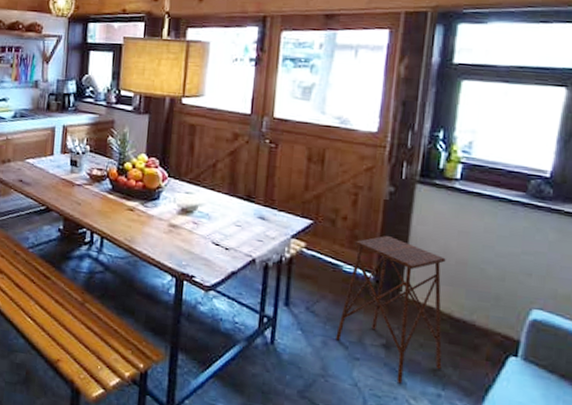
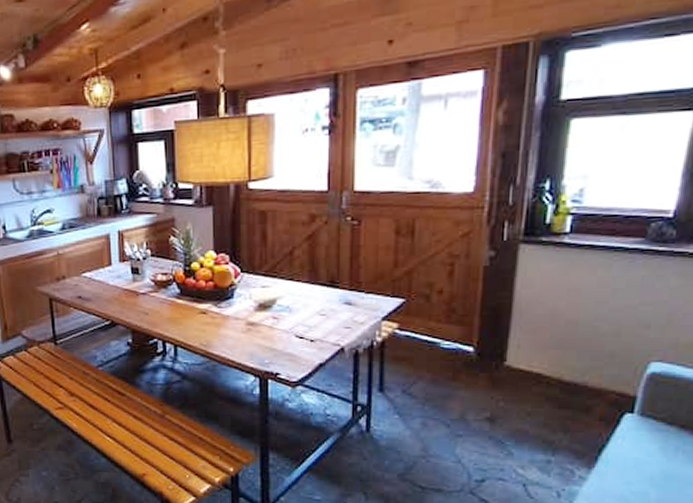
side table: present [335,235,446,384] -> none [436,304,554,455]

